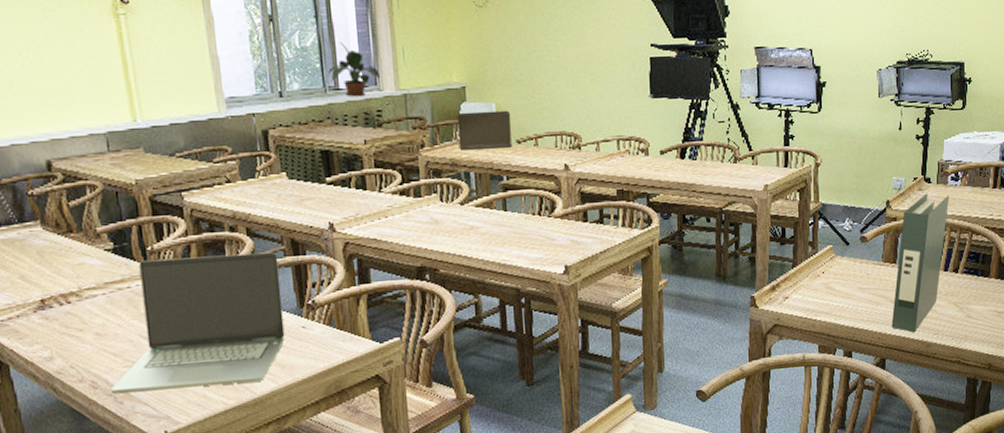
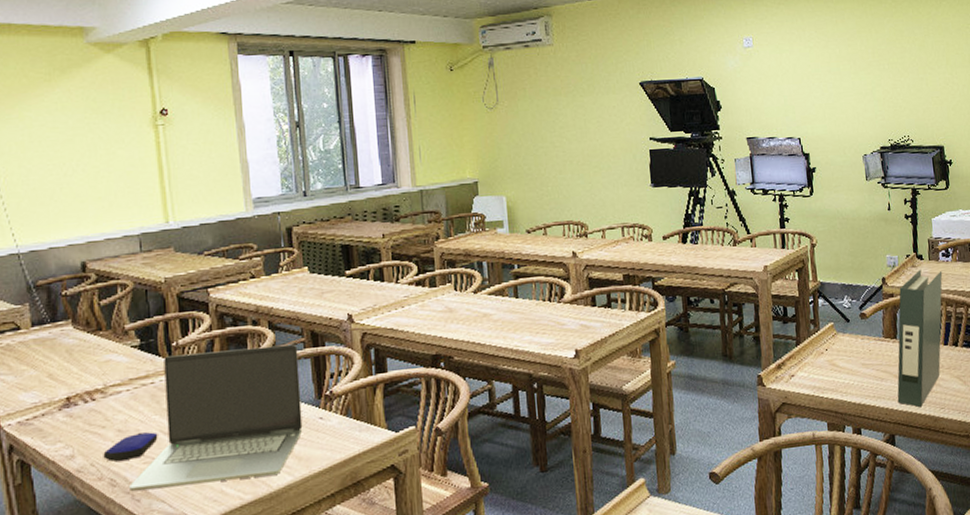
computer mouse: none [82,336,138,364] -> present [103,432,158,462]
potted plant: present [328,41,380,98] -> none [350,144,398,195]
laptop computer: present [457,110,512,150] -> none [470,202,522,241]

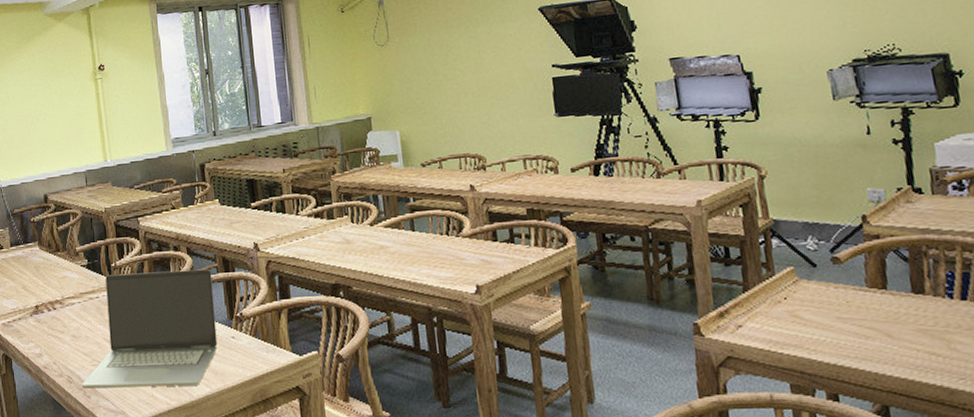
computer mouse: present [103,432,158,462] -> none [62,339,103,362]
binder: present [897,269,943,408] -> none [887,206,957,376]

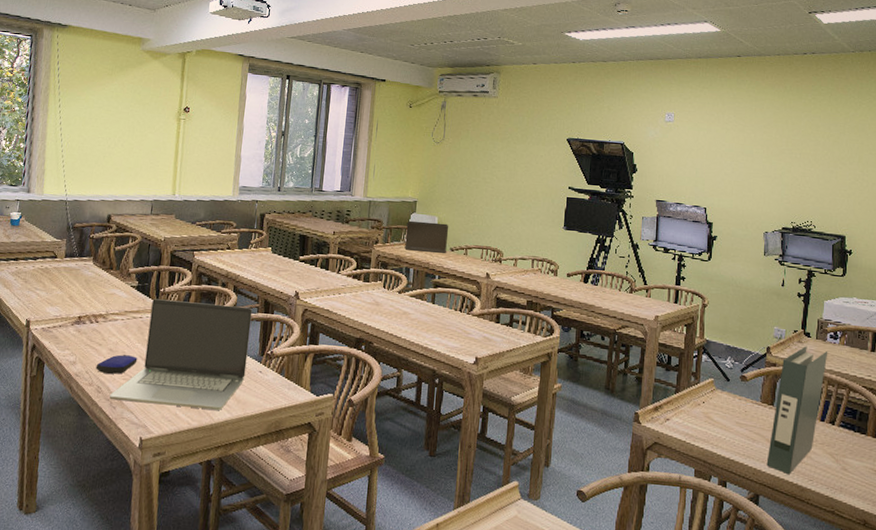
computer mouse: none [62,339,103,362] -> present [95,355,138,374]
laptop computer: none [364,136,417,175] -> present [404,220,449,253]
binder: none [887,206,957,376] -> present [766,346,828,475]

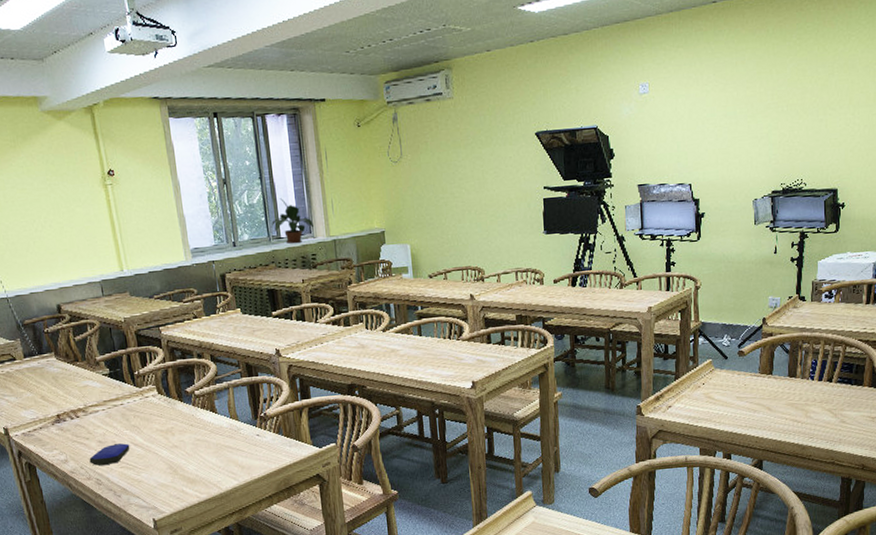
laptop: present [109,299,253,410] -> none [110,374,244,489]
potted plant: none [316,156,354,199] -> present [272,198,313,245]
laptop computer: present [404,220,449,253] -> none [378,250,425,285]
binder: present [766,346,828,475] -> none [768,310,824,437]

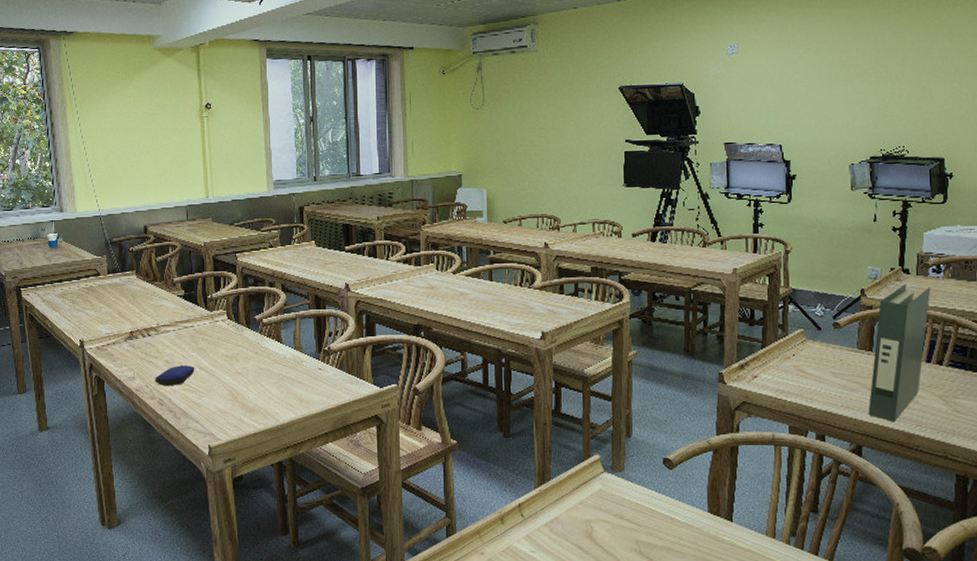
potted plant: present [272,198,313,245] -> none [352,137,392,182]
binder: none [768,310,824,437] -> present [868,284,931,423]

